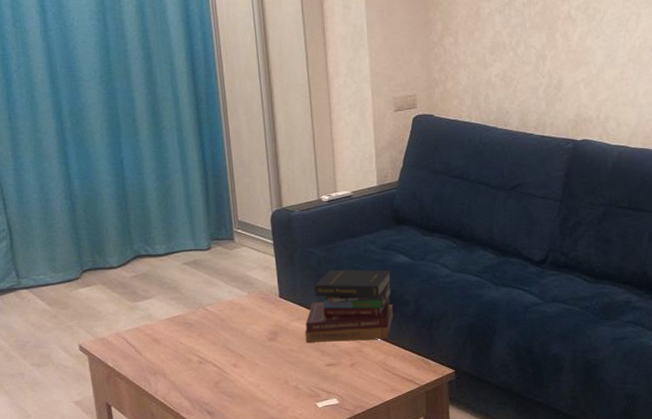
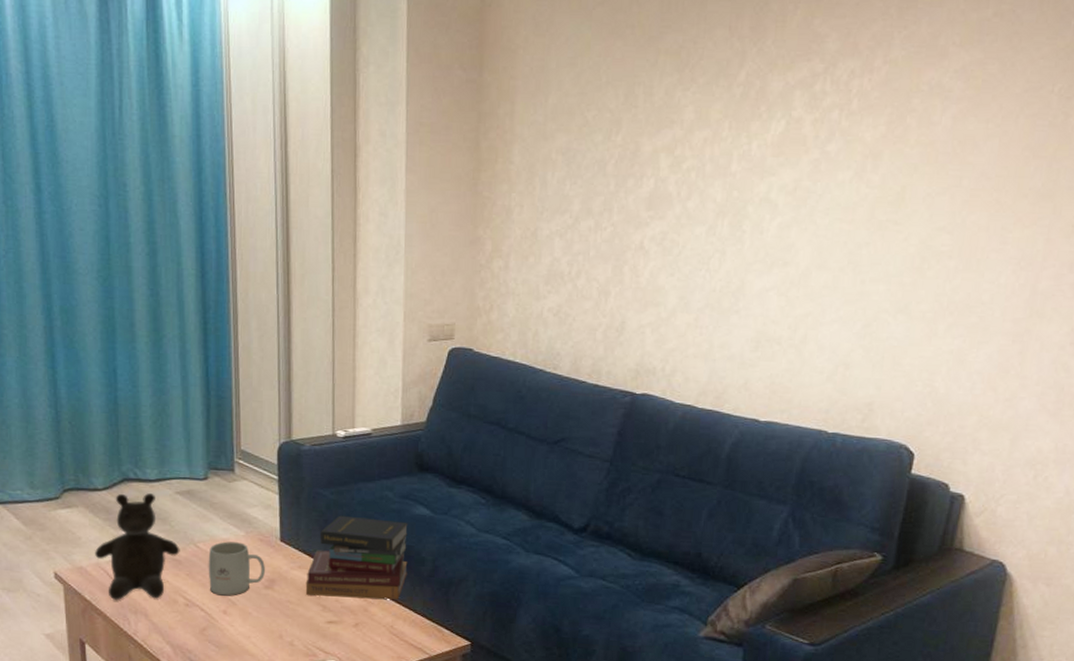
teddy bear: none [114,266,191,364] -> present [95,493,180,600]
mug: none [216,302,268,351] -> present [208,541,265,596]

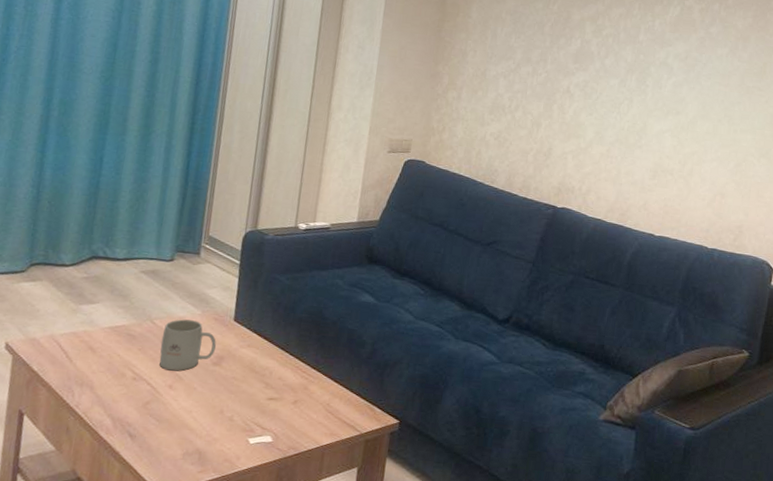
teddy bear: present [95,493,180,600] -> none [50,270,137,372]
books: present [305,515,408,600] -> none [251,299,354,379]

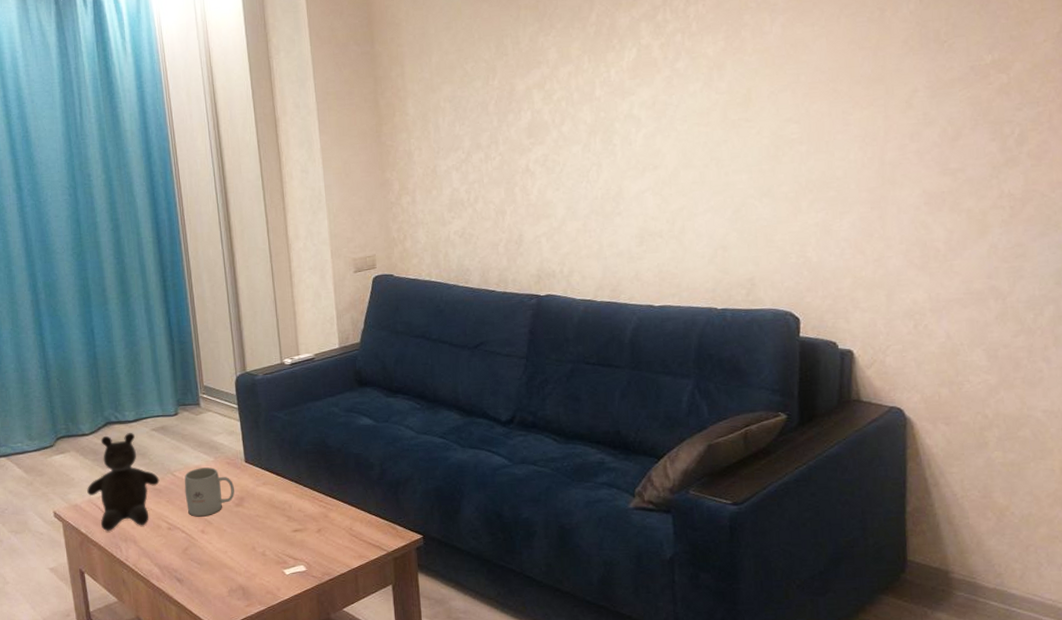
teddy bear: none [50,270,137,372] -> present [87,433,160,531]

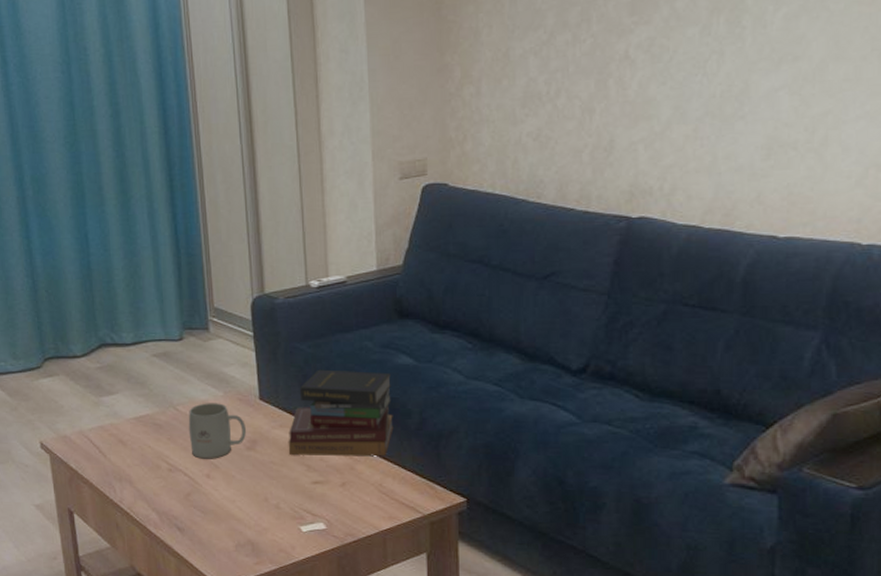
teddy bear: present [87,433,160,531] -> none [78,358,160,468]
books: none [270,432,359,508] -> present [288,369,394,457]

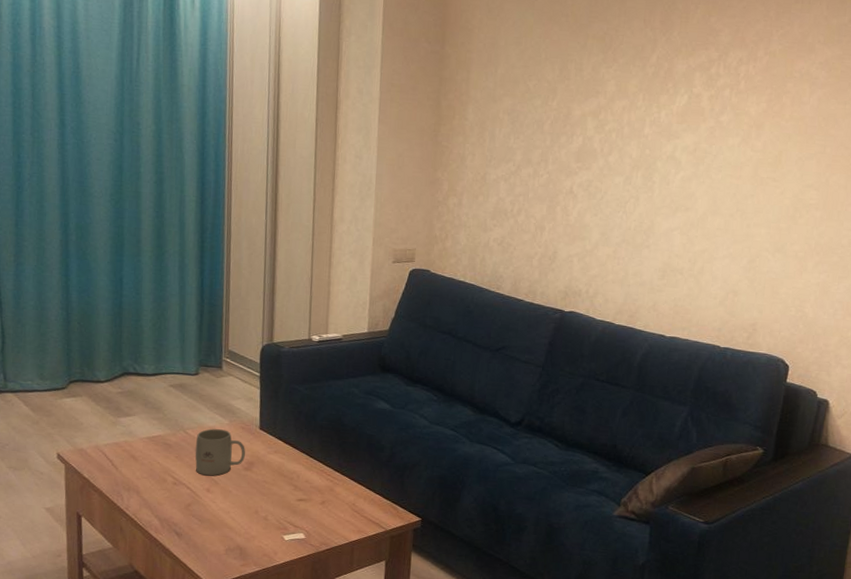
books: present [288,369,394,457] -> none [279,408,371,481]

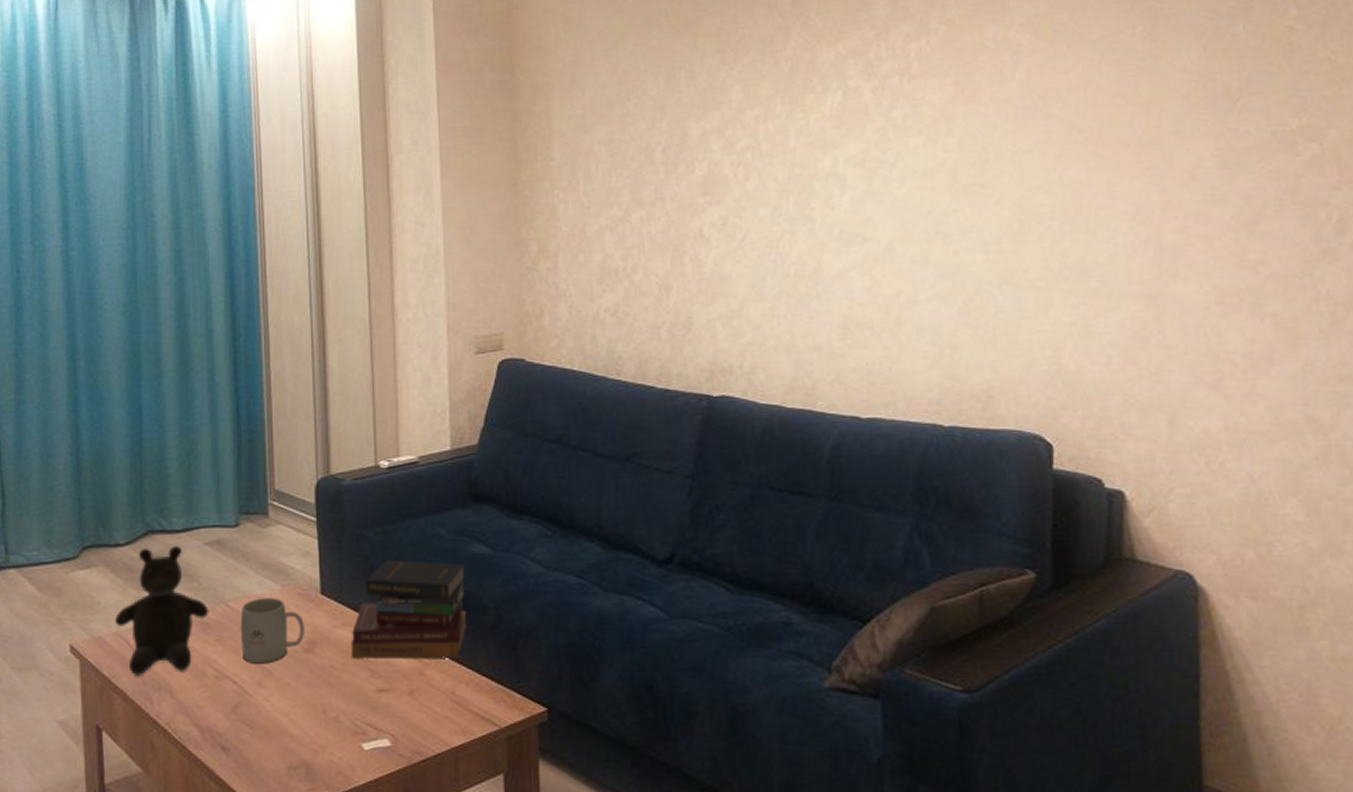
teddy bear: none [95,385,171,479] -> present [115,546,209,675]
books: none [279,408,371,481] -> present [351,559,467,660]

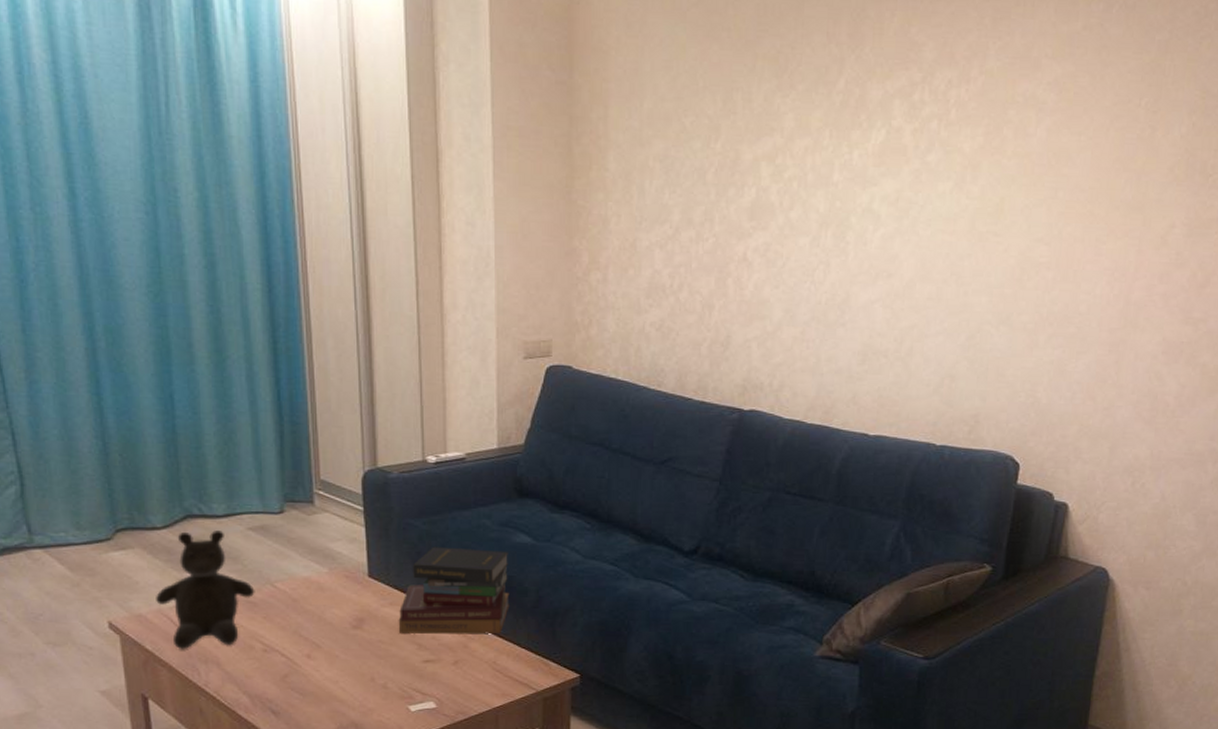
mug: present [240,598,304,664] -> none [287,580,352,639]

